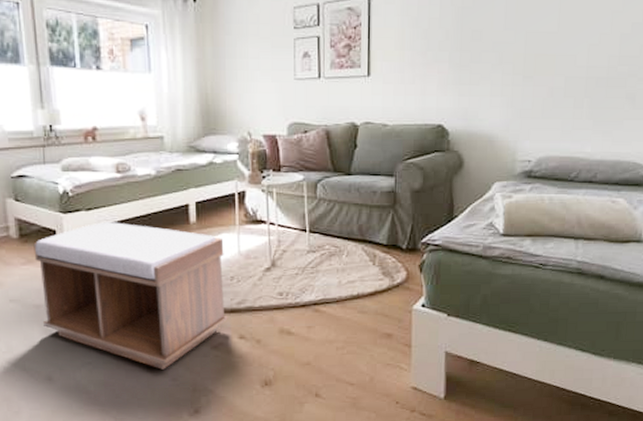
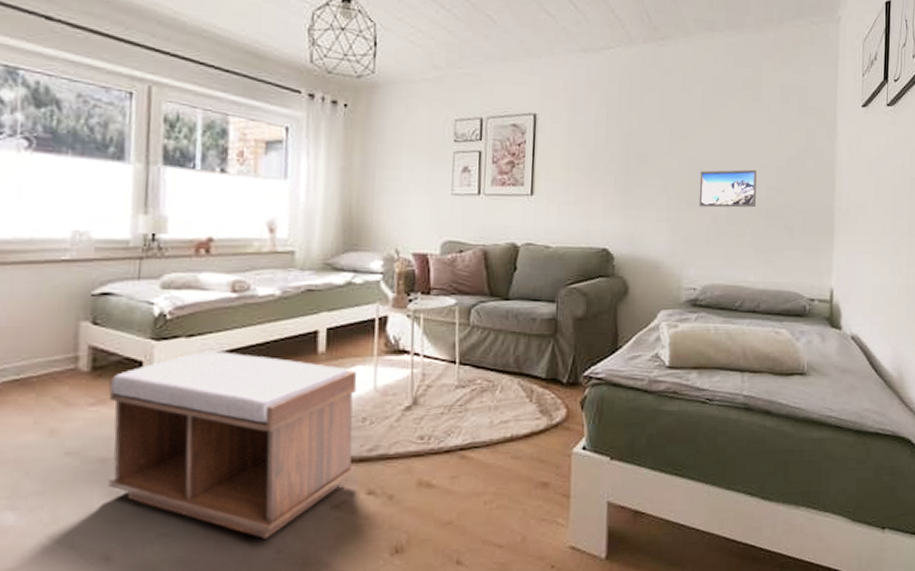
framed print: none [534,38,598,80] -> present [698,169,757,208]

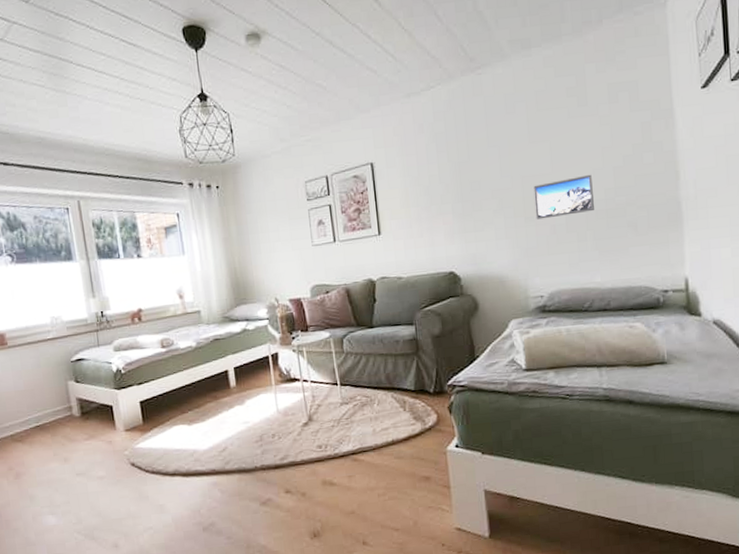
bench: present [108,351,357,539] -> none [94,393,273,529]

